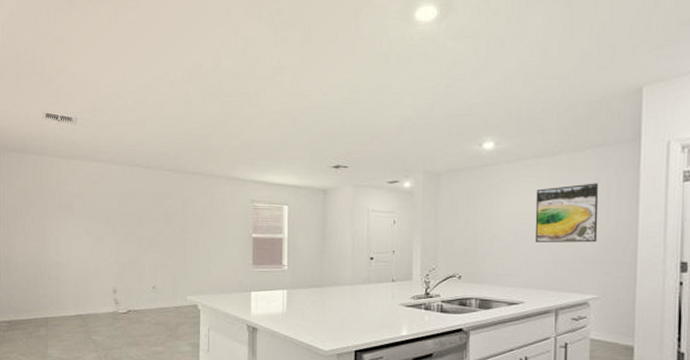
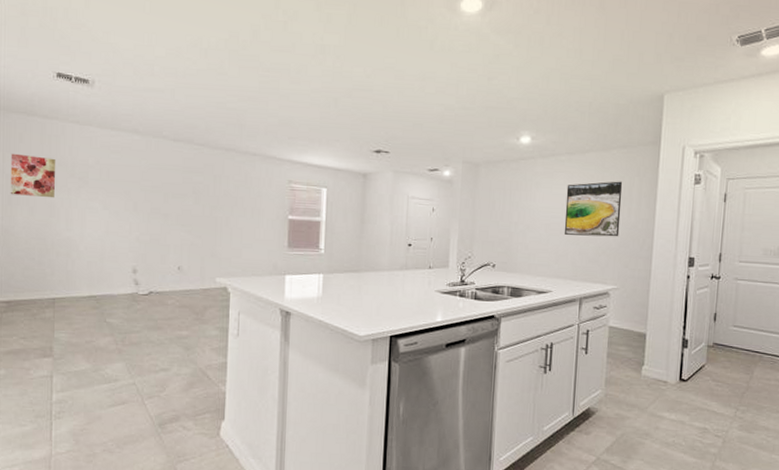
wall art: none [9,188,47,227] -> present [10,153,56,198]

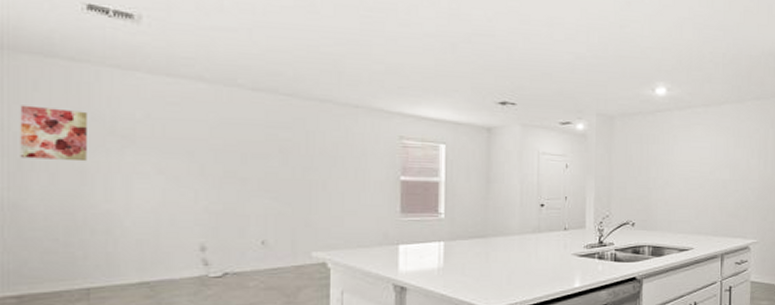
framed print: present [564,181,623,237] -> none [703,133,758,190]

